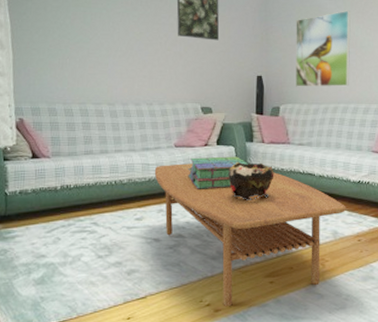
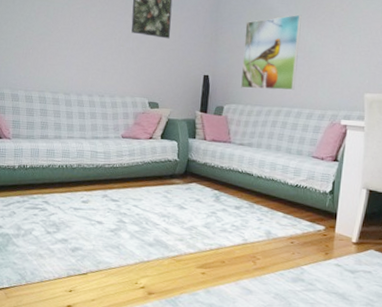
coffee table: present [154,163,346,307] -> none [101,153,282,292]
stack of books: present [188,156,248,189] -> none [132,149,189,180]
decorative bowl: present [228,161,274,200] -> none [169,156,214,194]

